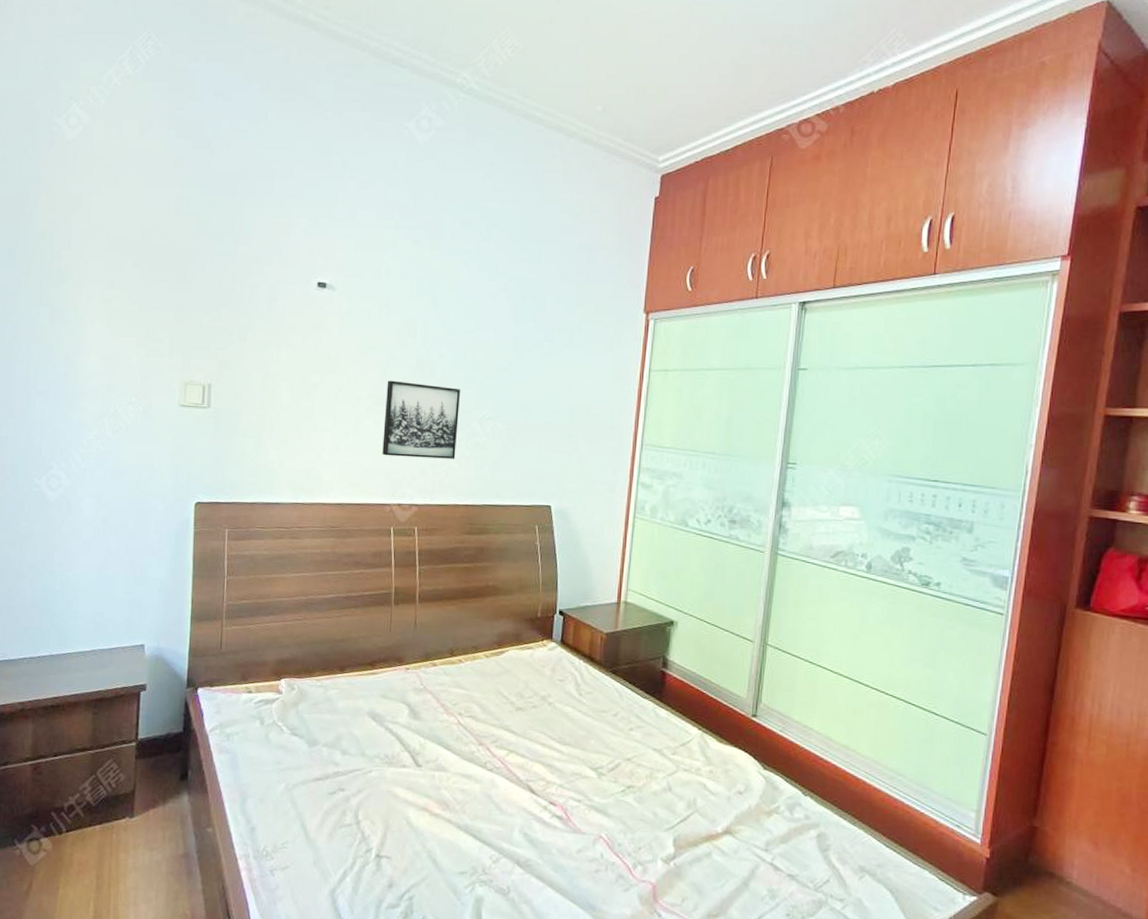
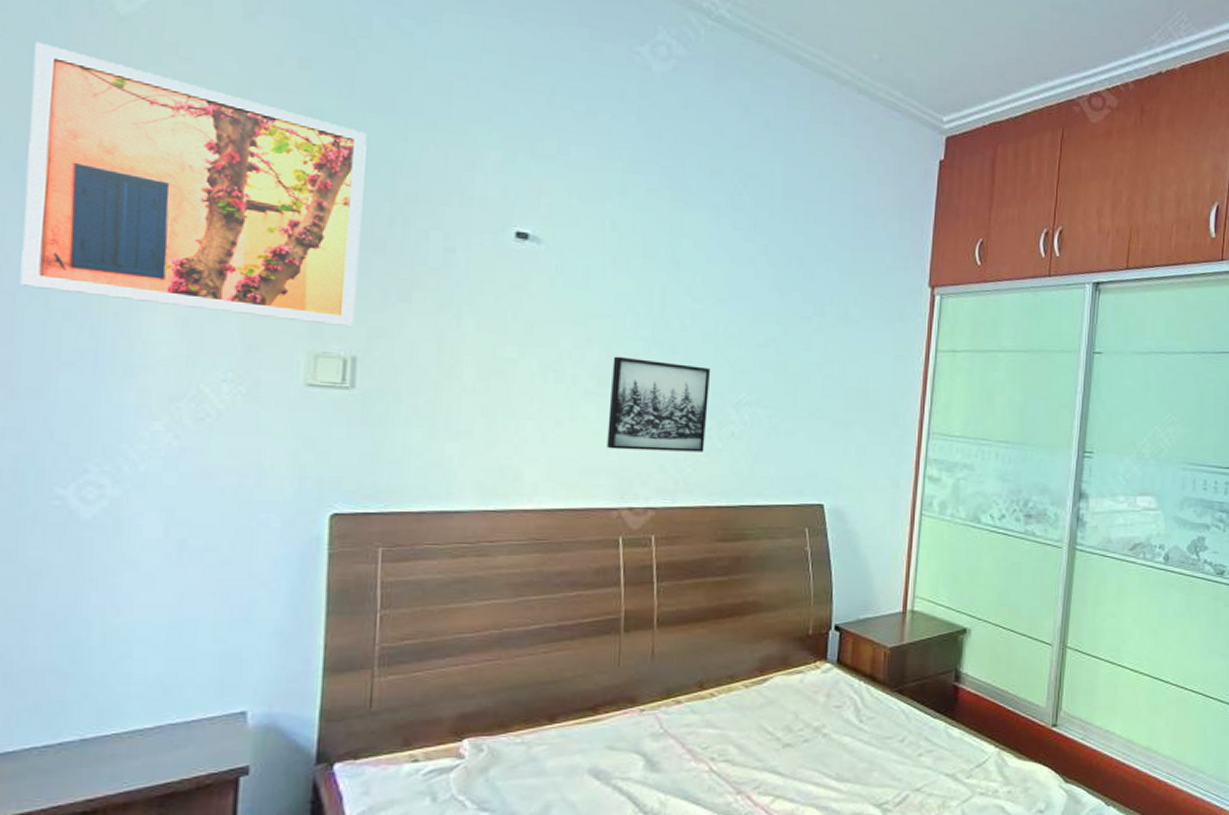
wall art: none [14,165,218,362] -> present [20,41,367,328]

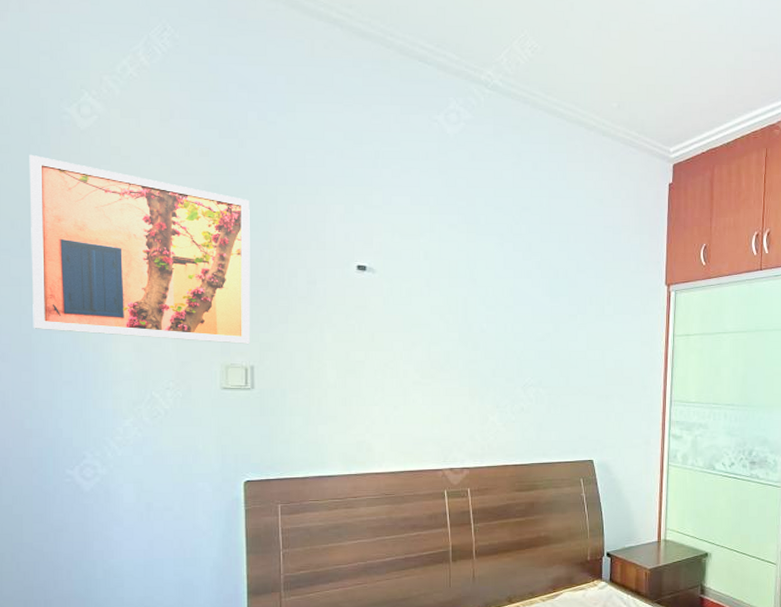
wall art: present [607,356,711,452] -> none [431,354,504,425]

